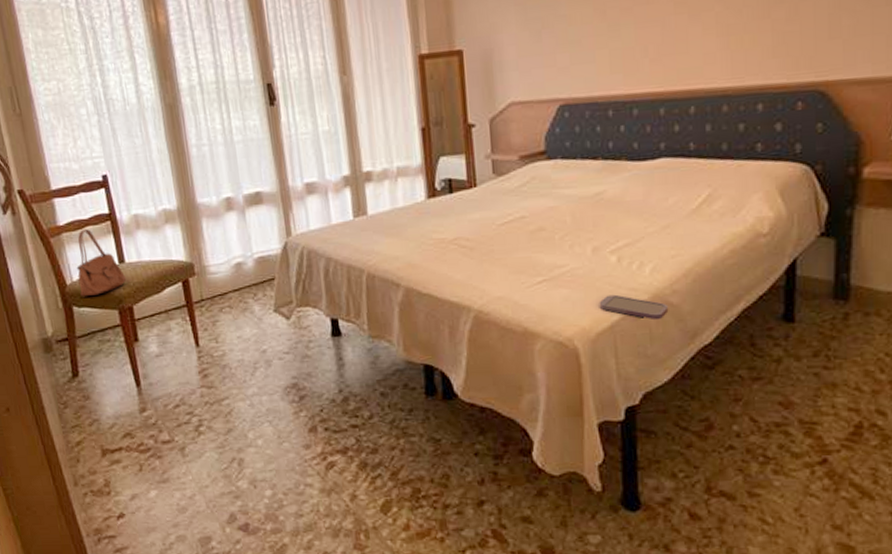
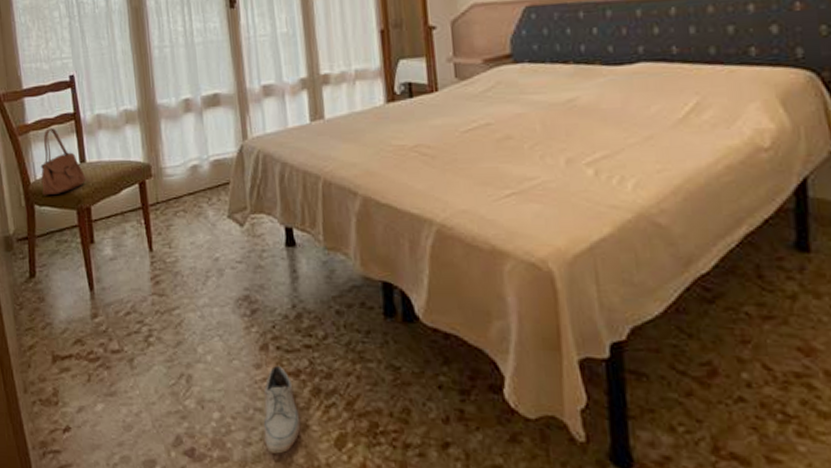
shoe: none [313,444,349,522] -> present [263,365,301,454]
mobile phone: present [599,294,669,321] -> none [575,212,657,243]

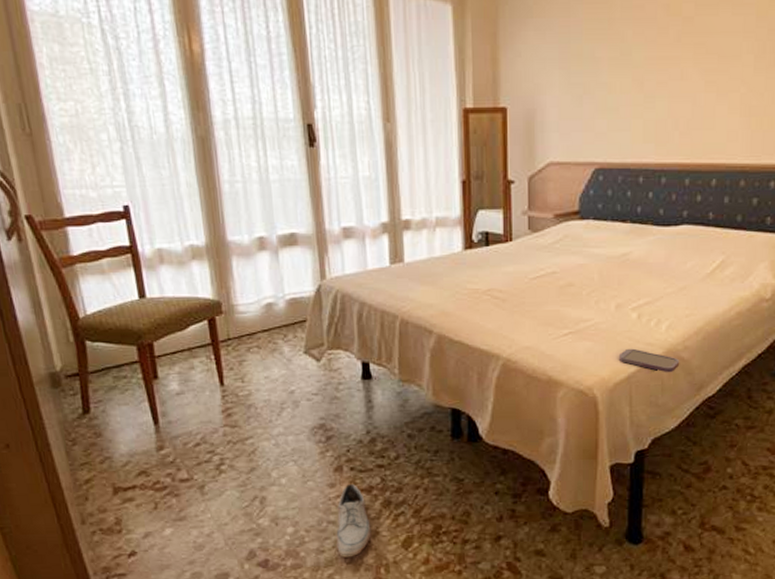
handbag: present [40,128,87,196] -> none [91,261,147,332]
mobile phone: none [575,212,657,243] -> present [618,348,680,373]

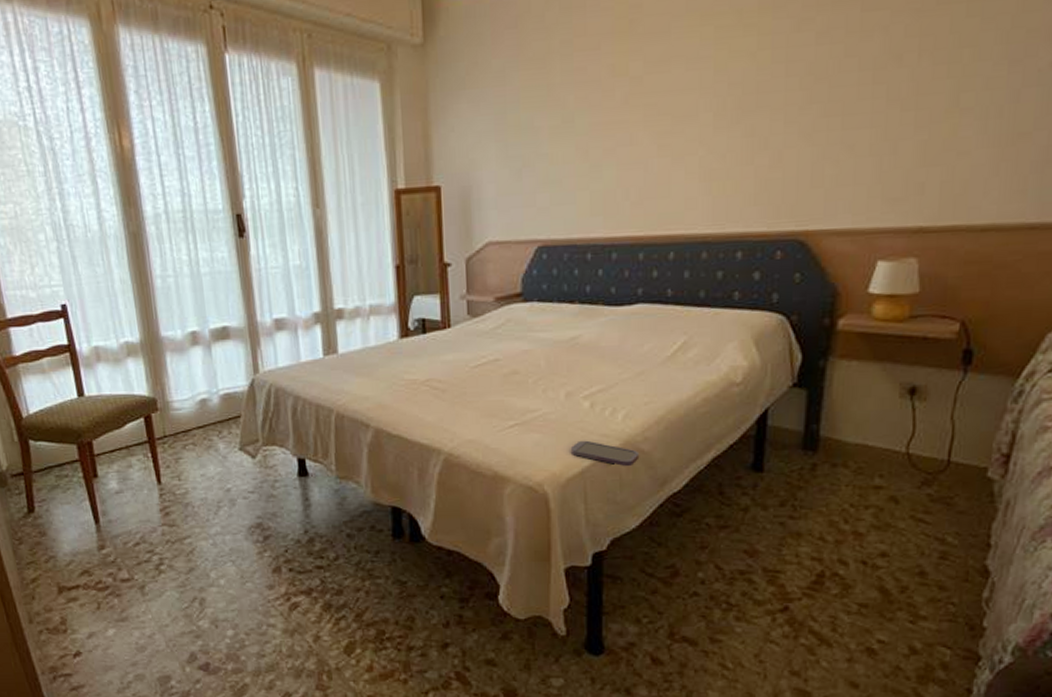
shoe: present [336,483,372,558] -> none [276,585,313,663]

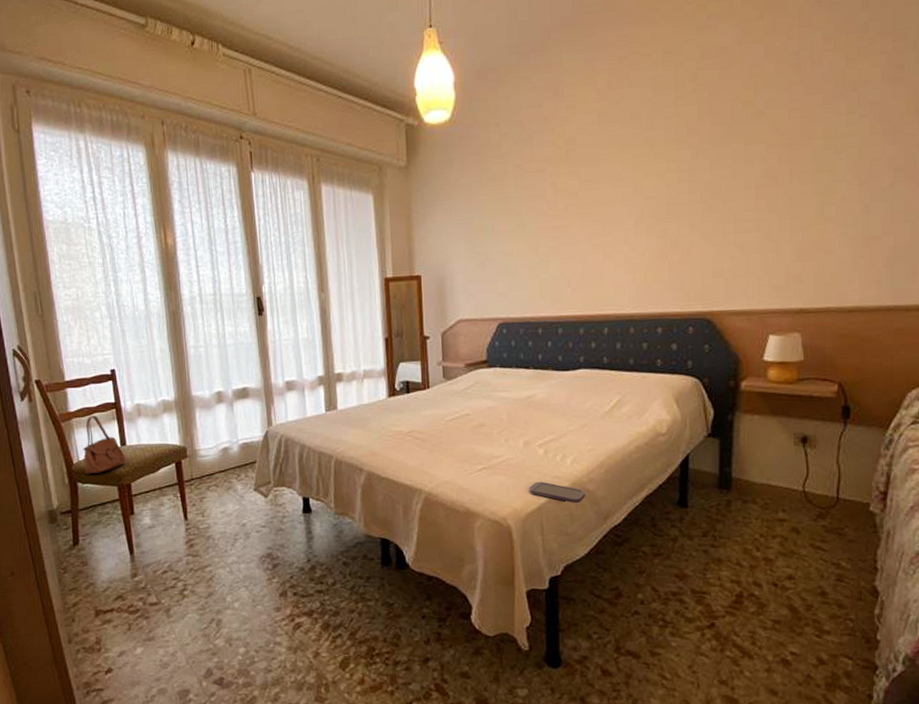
handbag: none [33,360,86,431] -> present [83,415,127,475]

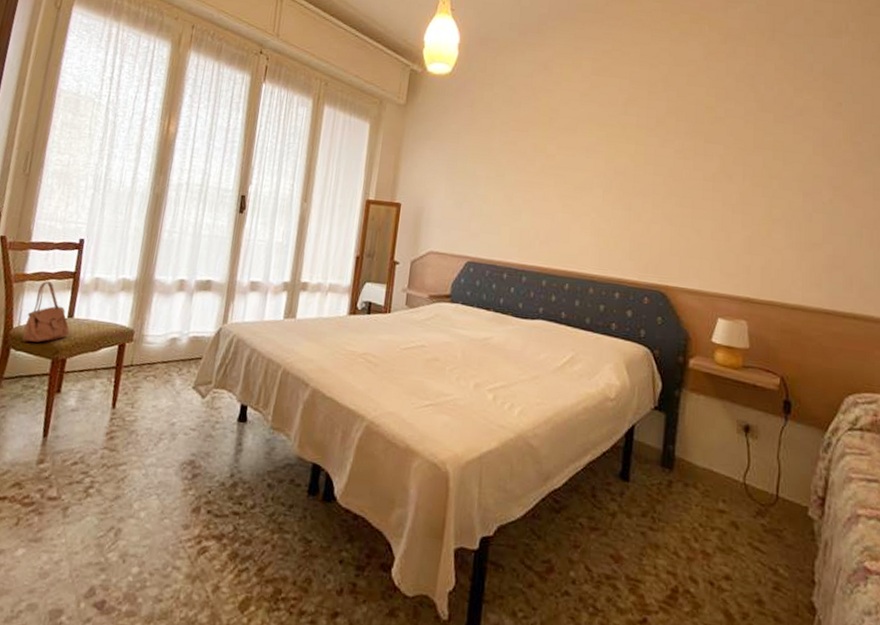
mobile phone: present [528,481,586,504] -> none [472,428,529,459]

